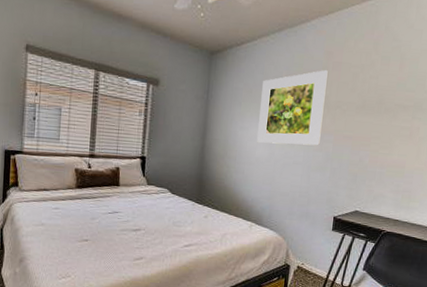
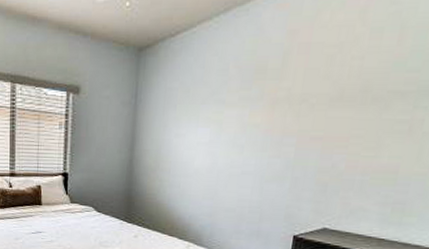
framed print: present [257,70,328,146] -> none [196,55,291,152]

